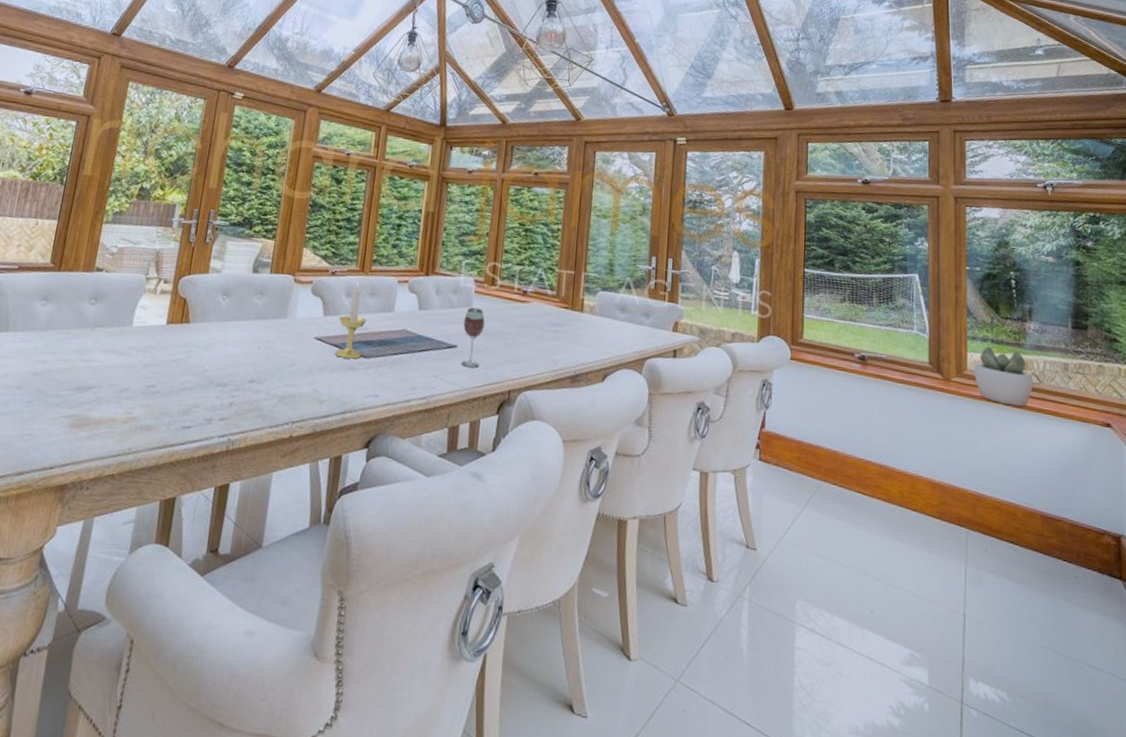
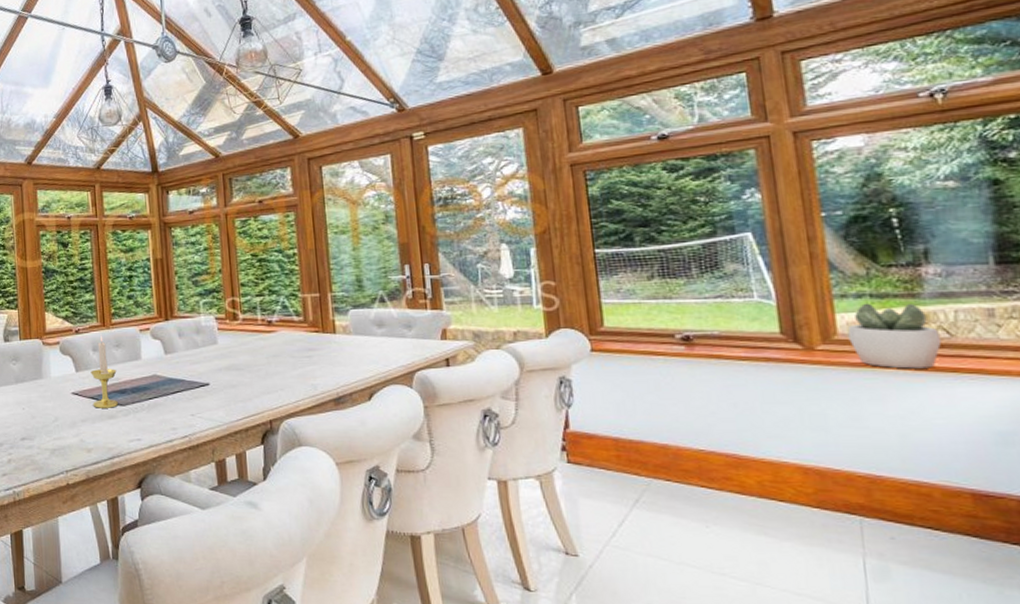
wineglass: present [461,307,485,367] -> none [211,344,235,402]

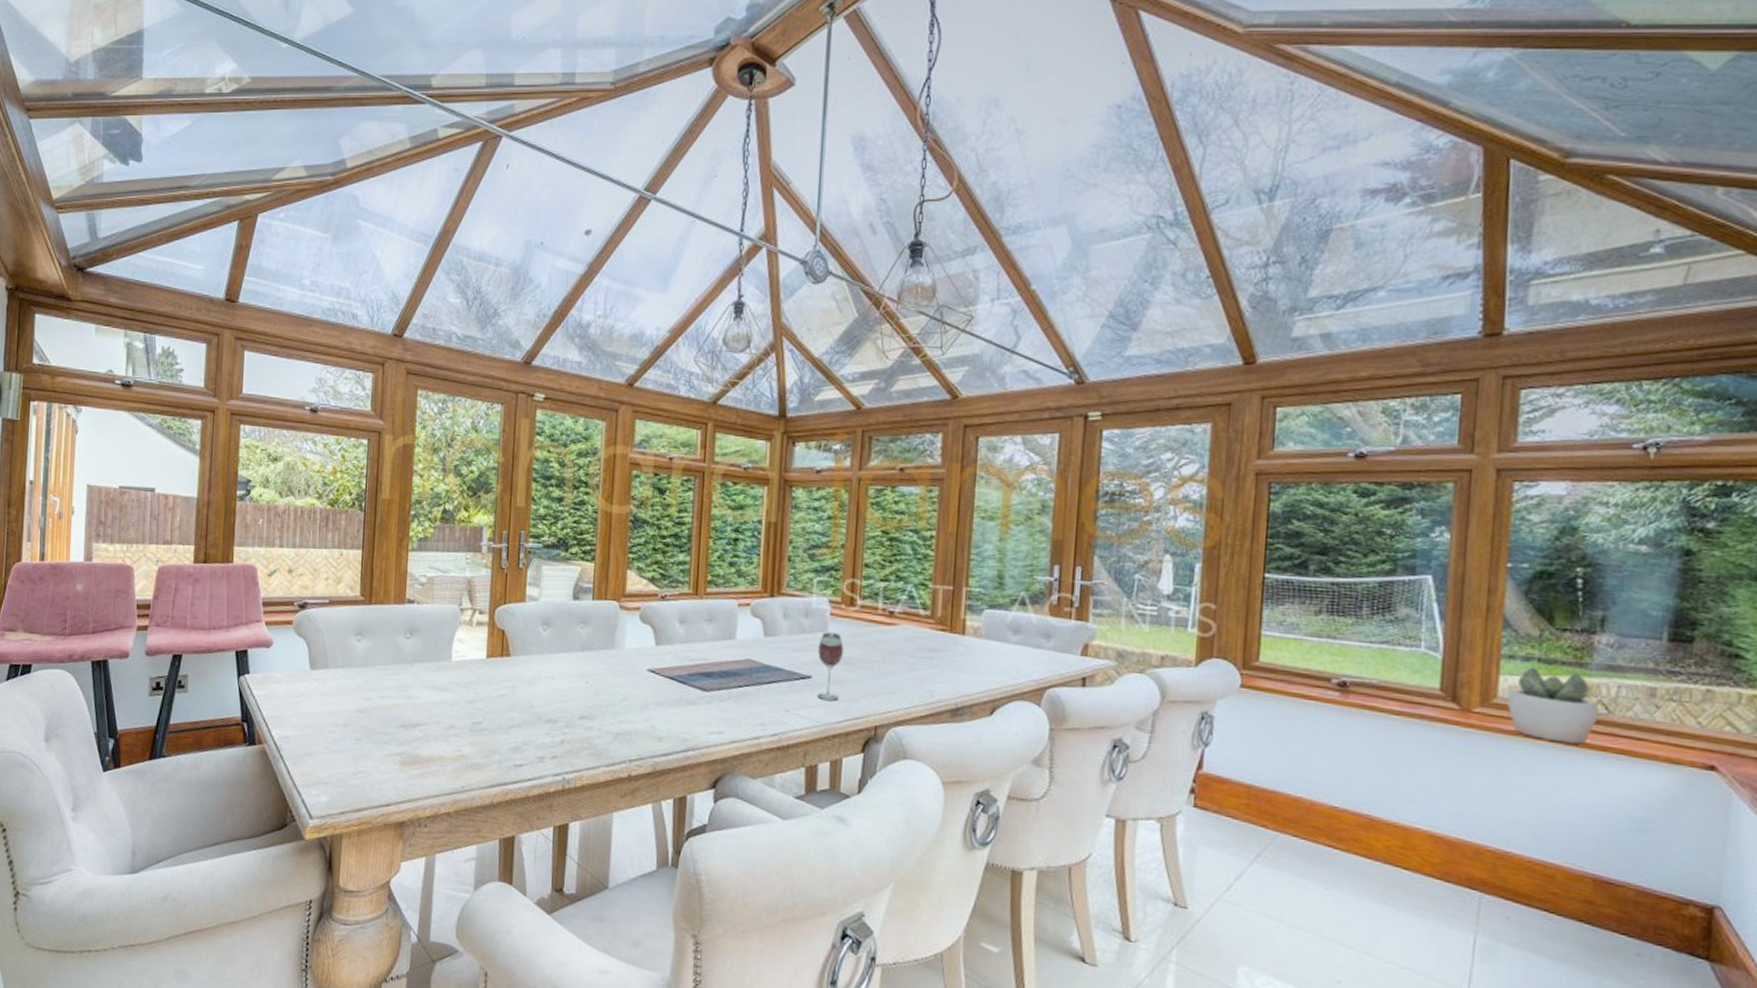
candlestick: present [91,334,119,408] -> none [671,603,705,693]
wineglass: none [211,344,235,402] -> present [817,632,844,700]

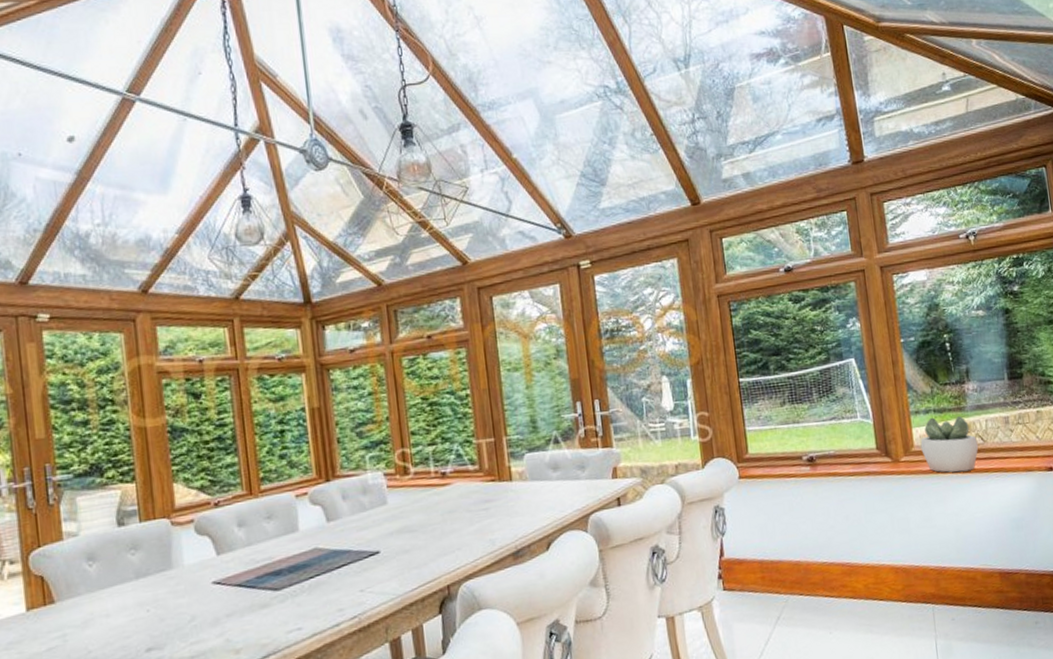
wineglass: present [817,632,844,700] -> none [381,503,409,572]

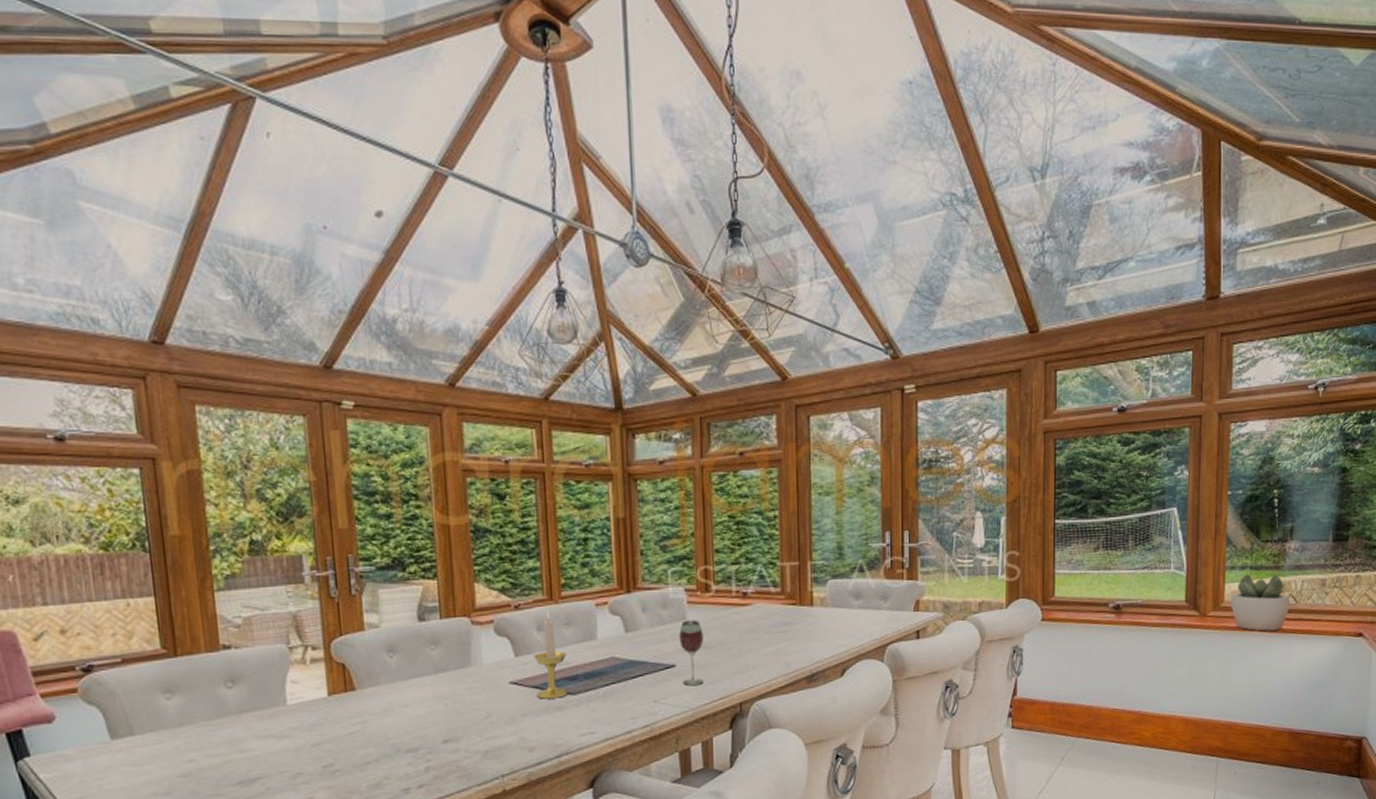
candlestick: none [236,504,273,598] -> present [534,609,569,699]
wineglass: none [381,503,409,572] -> present [679,620,703,685]

